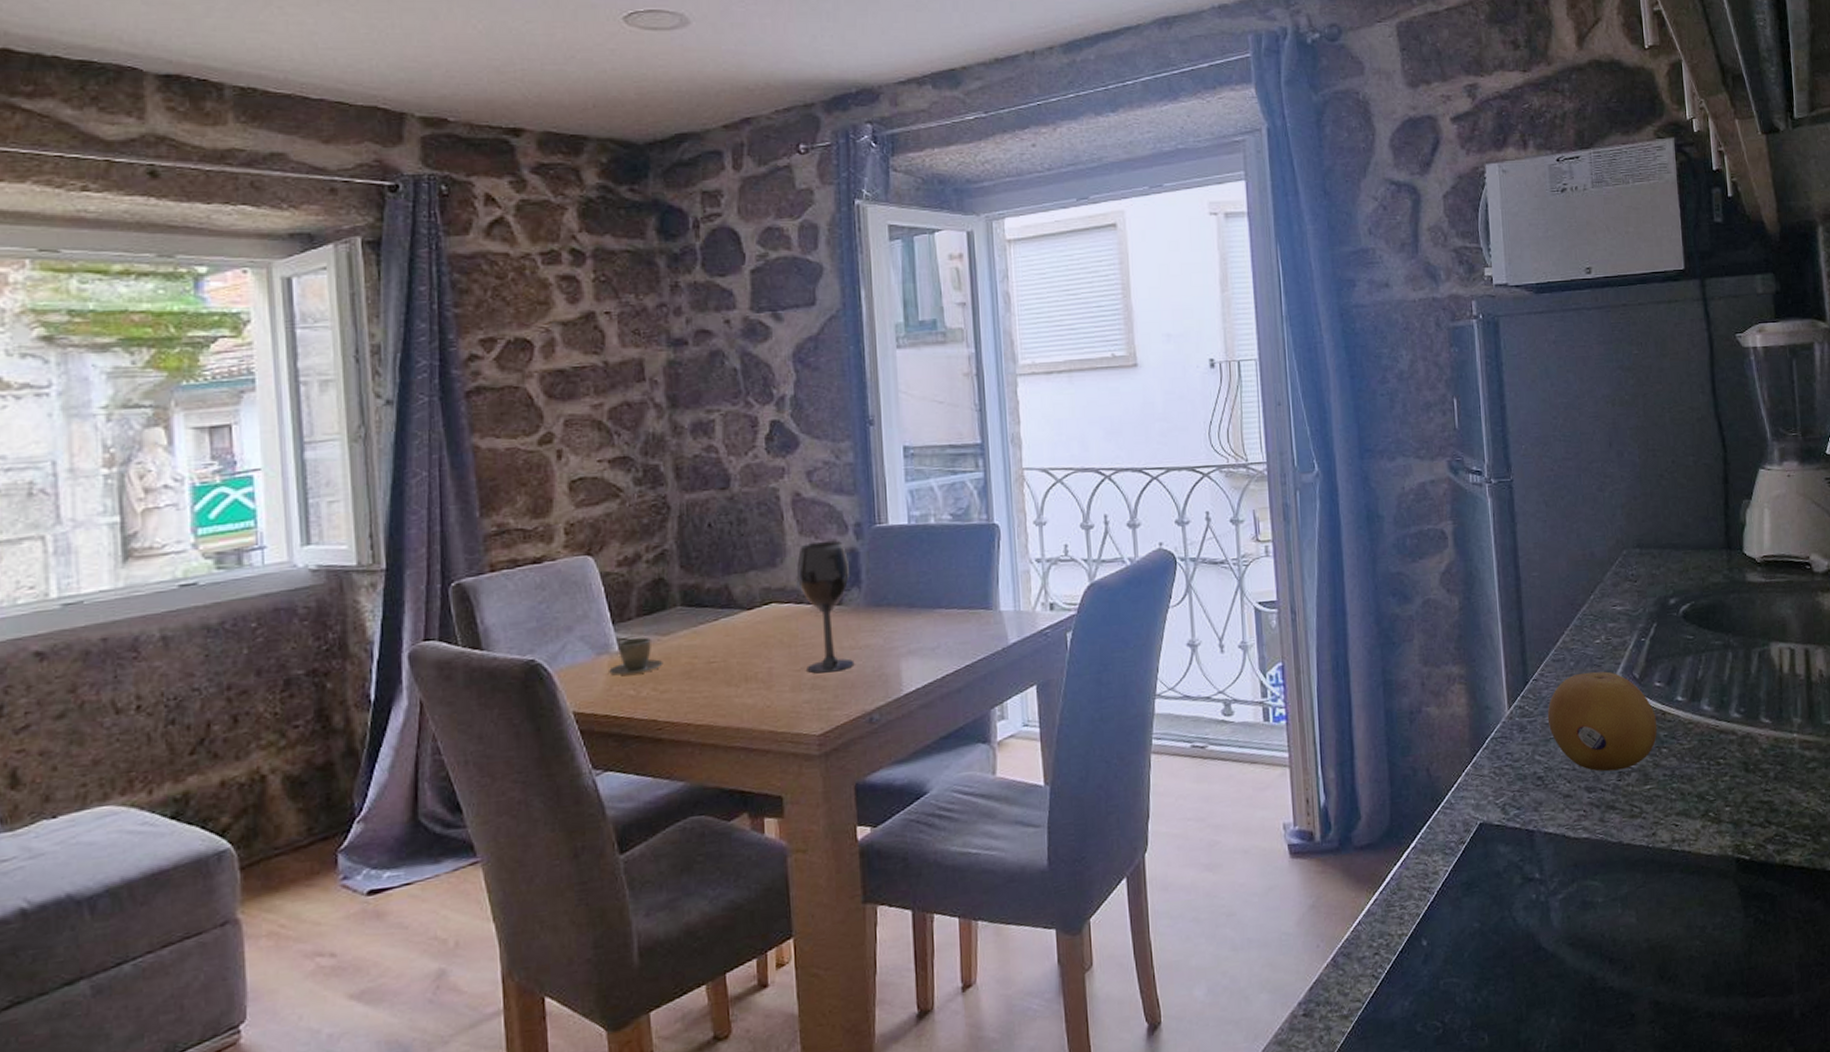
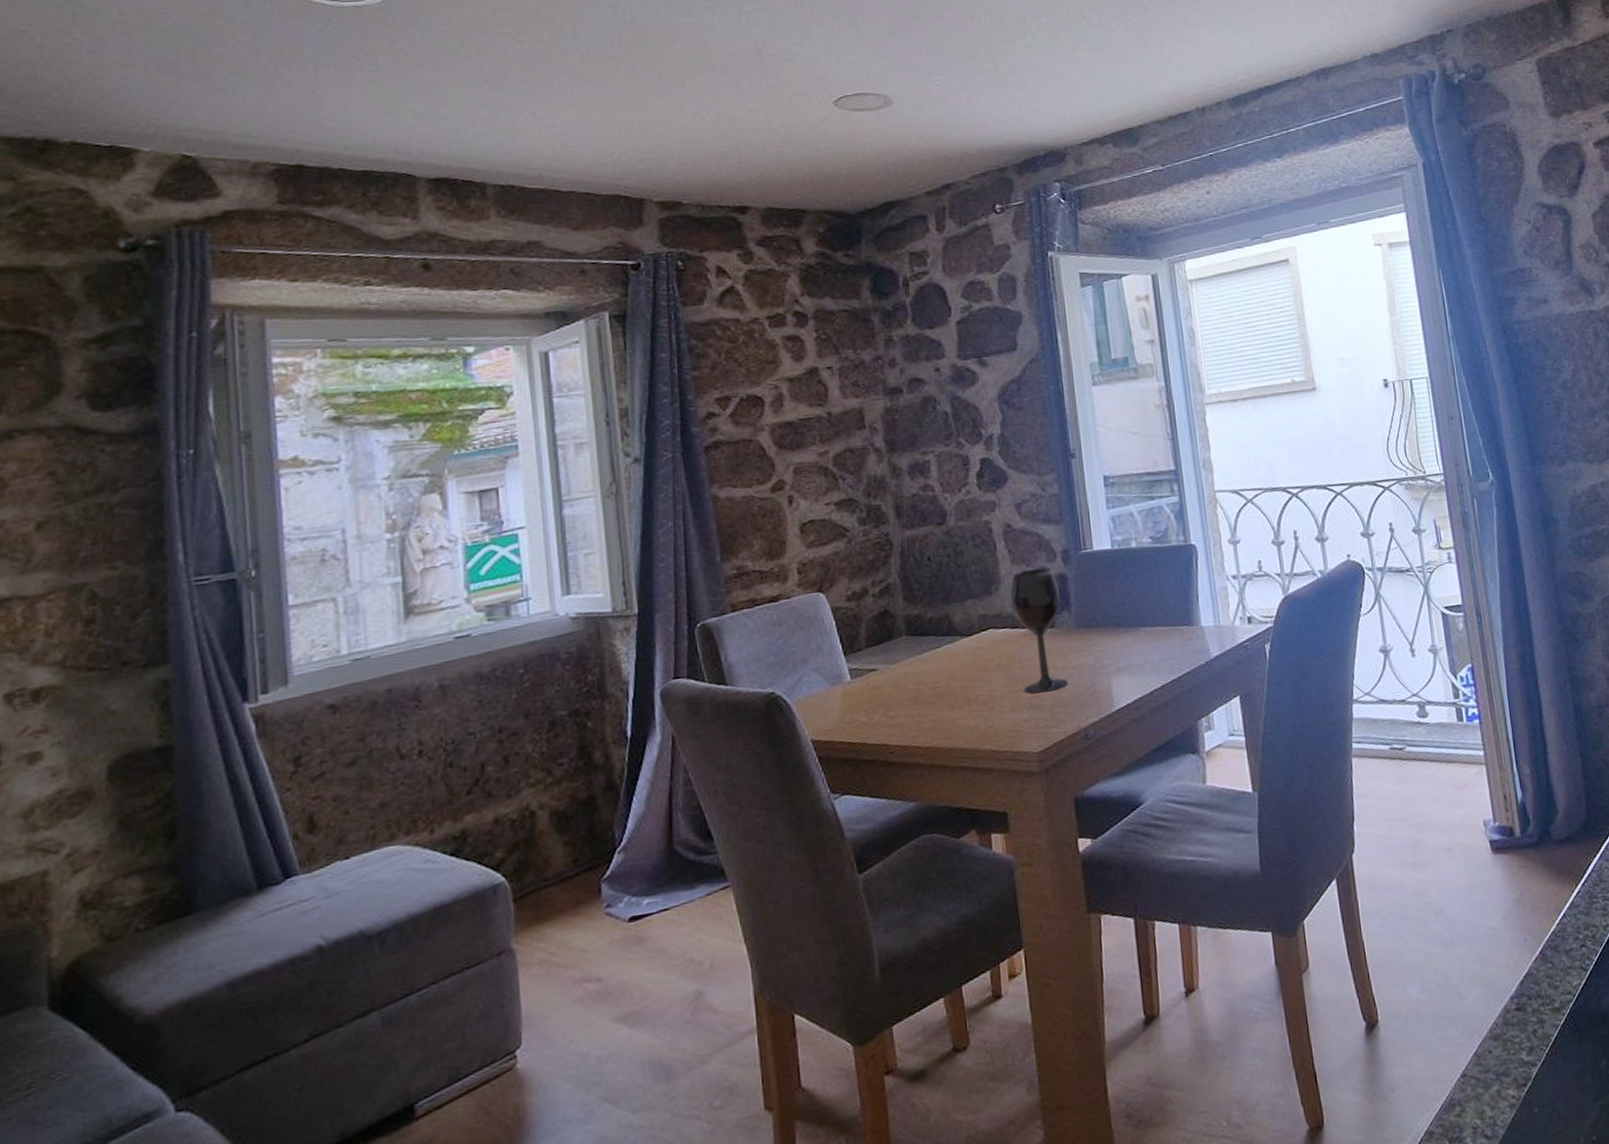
teacup: present [609,637,663,676] -> none [842,666,892,704]

